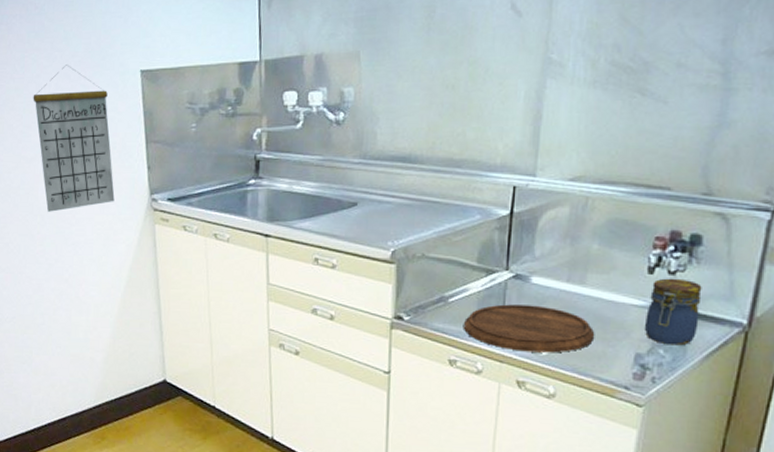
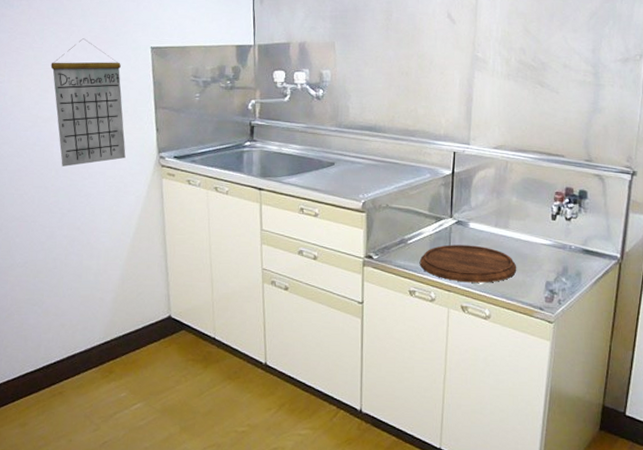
jar: present [644,278,702,346] -> none [551,223,589,275]

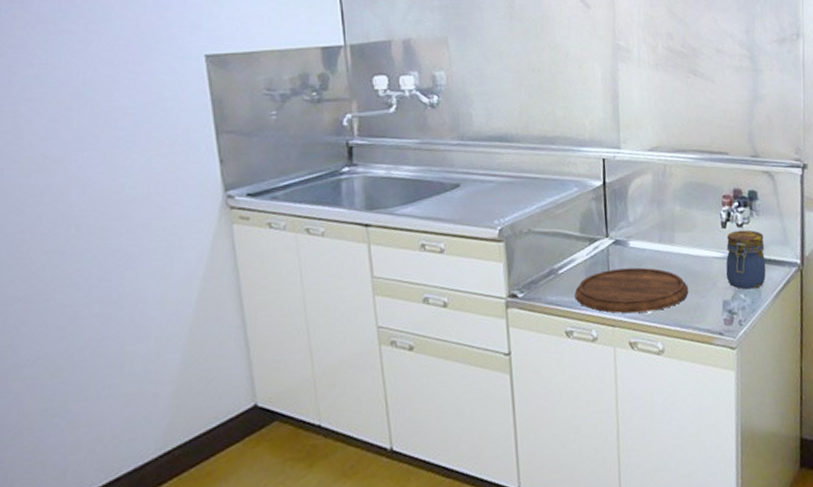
calendar: present [50,38,126,167] -> none [61,49,178,221]
jar: none [551,223,589,275] -> present [726,230,766,290]

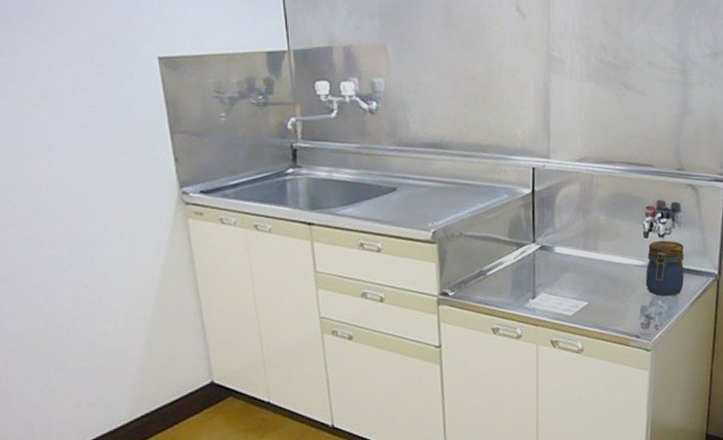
cutting board: present [575,267,689,314] -> none [502,272,609,315]

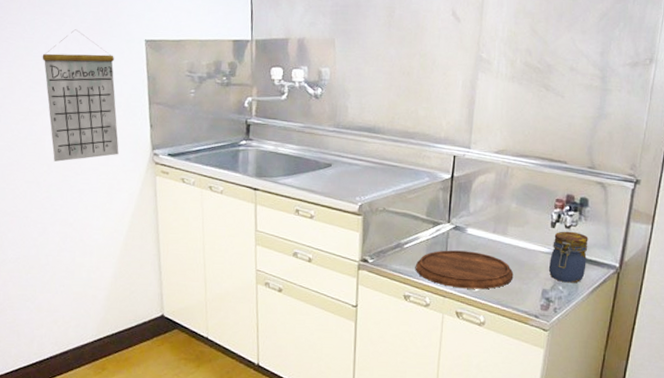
calendar: none [28,49,139,211] -> present [42,29,119,162]
cutting board: none [502,272,609,315] -> present [416,250,514,289]

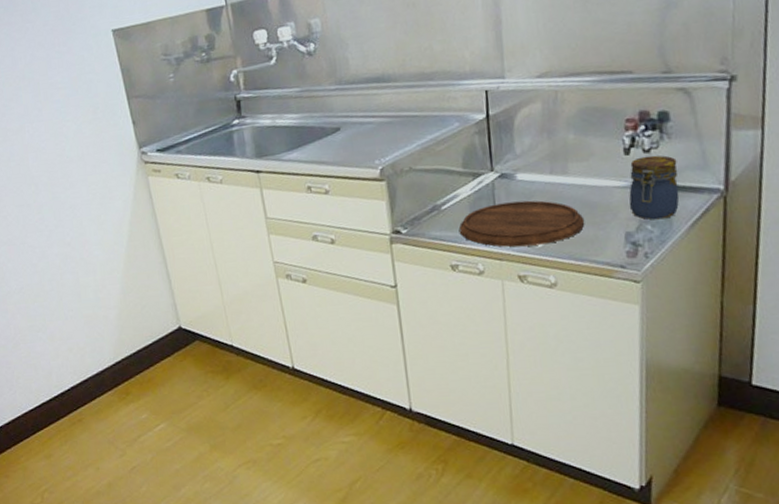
calendar: present [42,29,119,162] -> none [10,34,105,180]

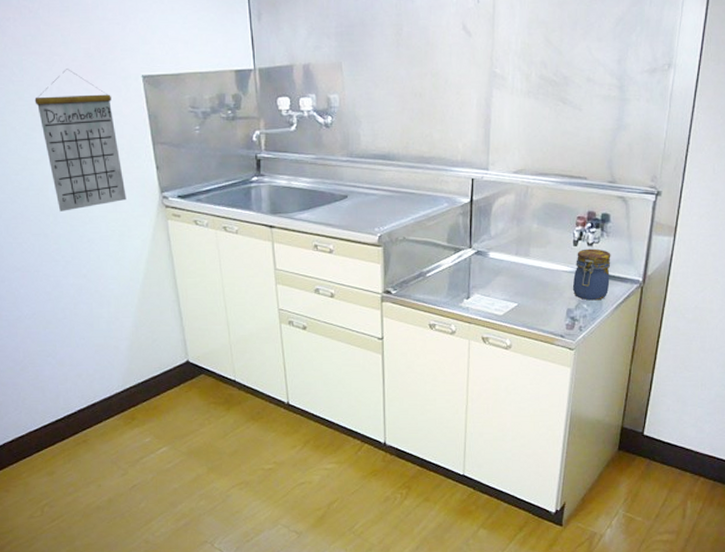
calendar: none [10,34,105,180] -> present [34,69,127,211]
cutting board: present [459,200,585,248] -> none [440,275,538,314]

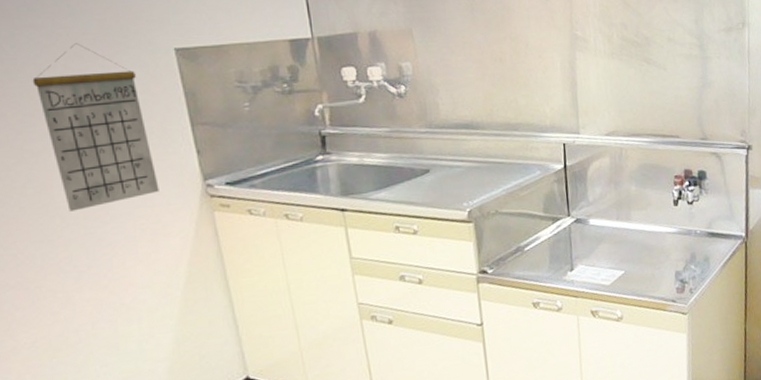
jar: present [572,248,611,301] -> none [678,207,714,261]

